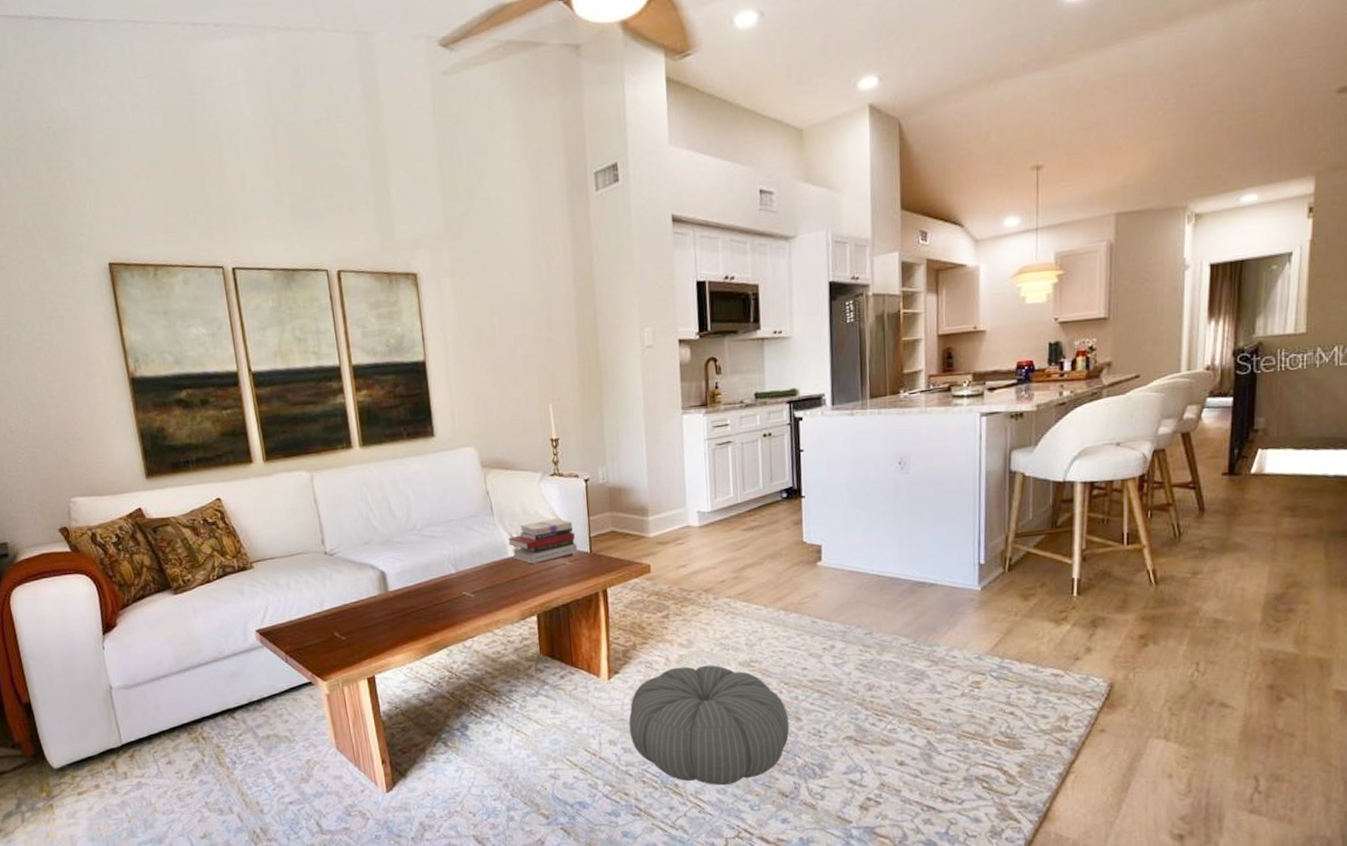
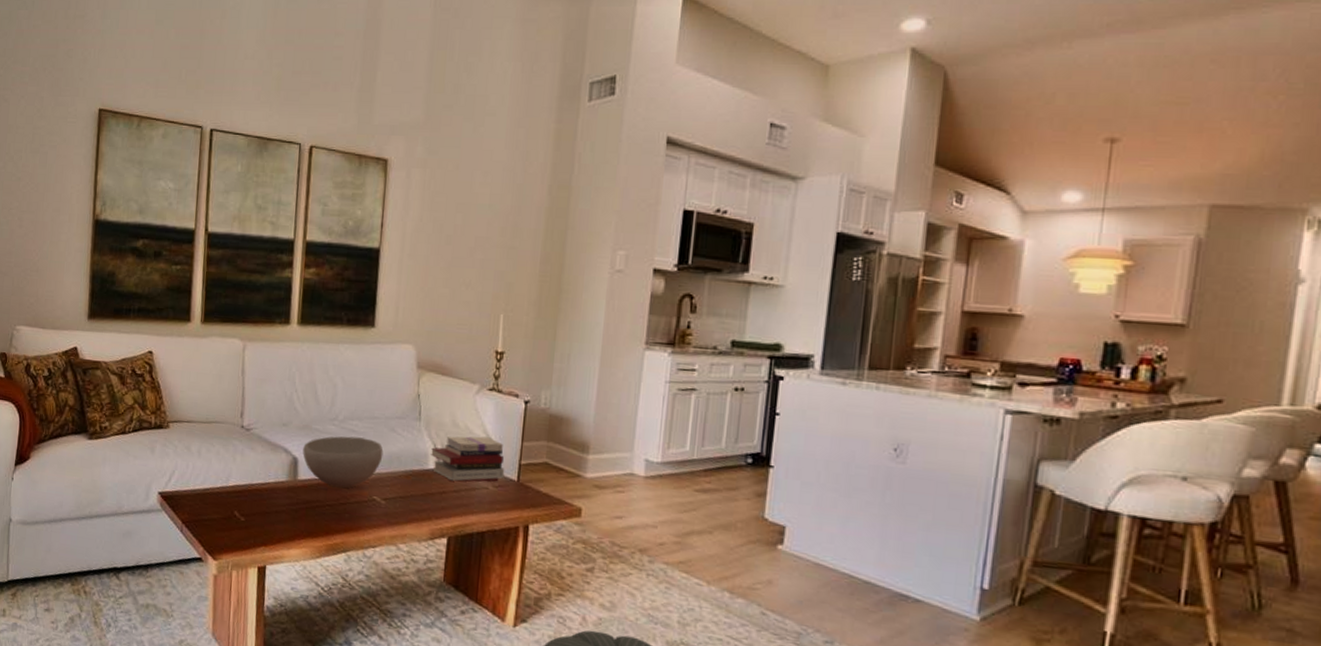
decorative bowl: none [388,541,465,591] -> present [303,436,384,489]

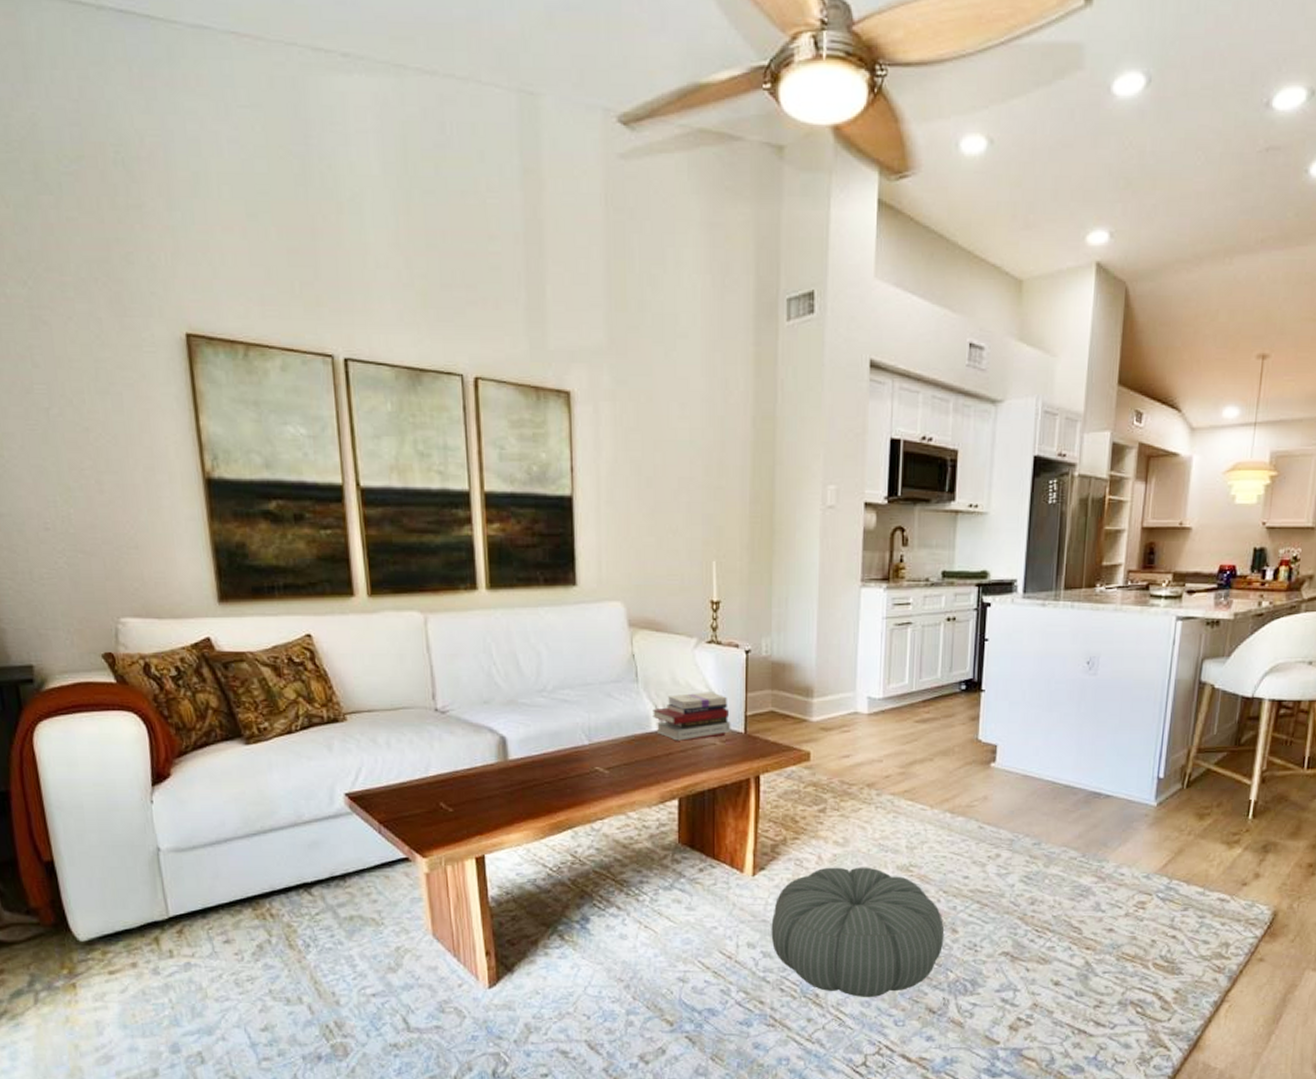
decorative bowl: present [303,436,384,489] -> none [510,707,601,763]

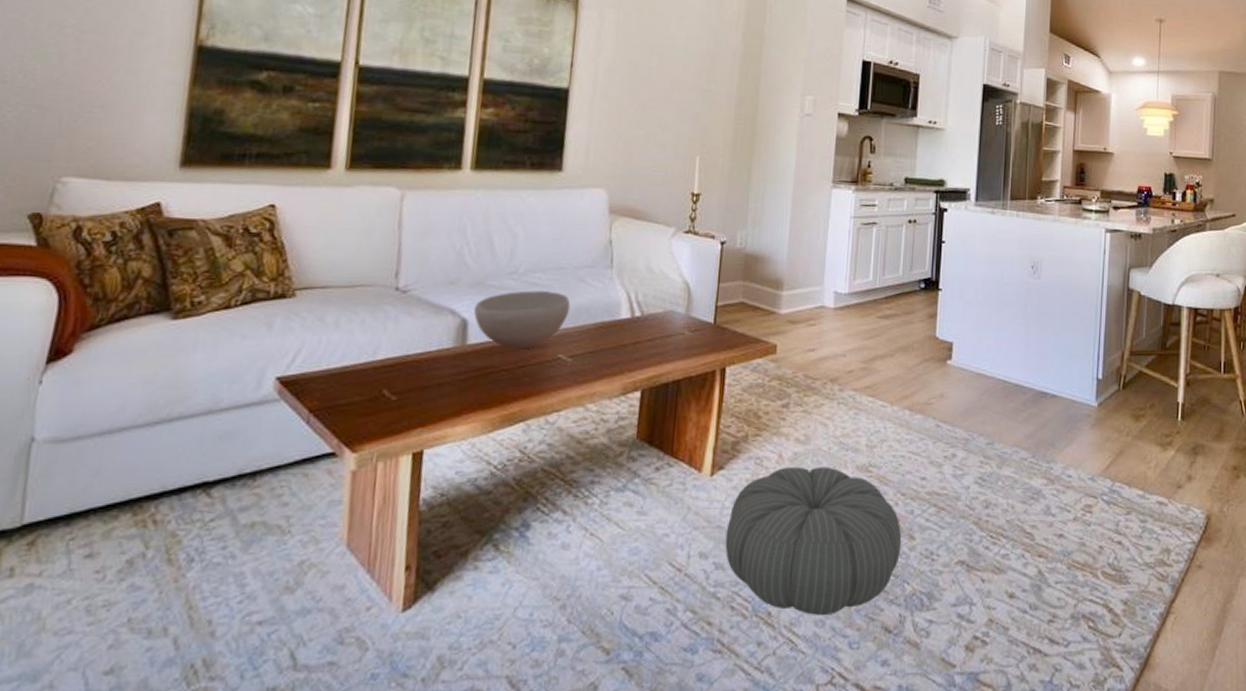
decorative bowl: none [510,707,601,763] -> present [474,290,571,349]
books: present [653,692,731,741] -> none [623,280,702,330]

